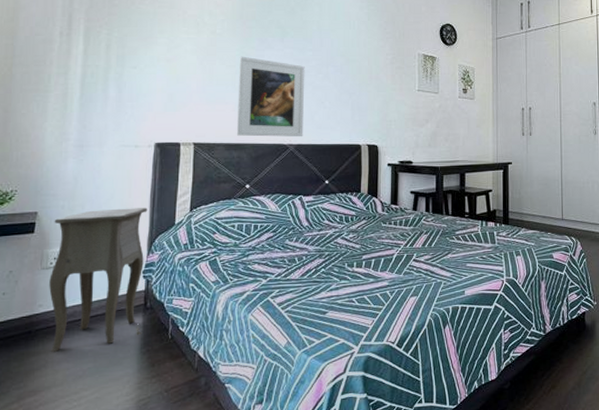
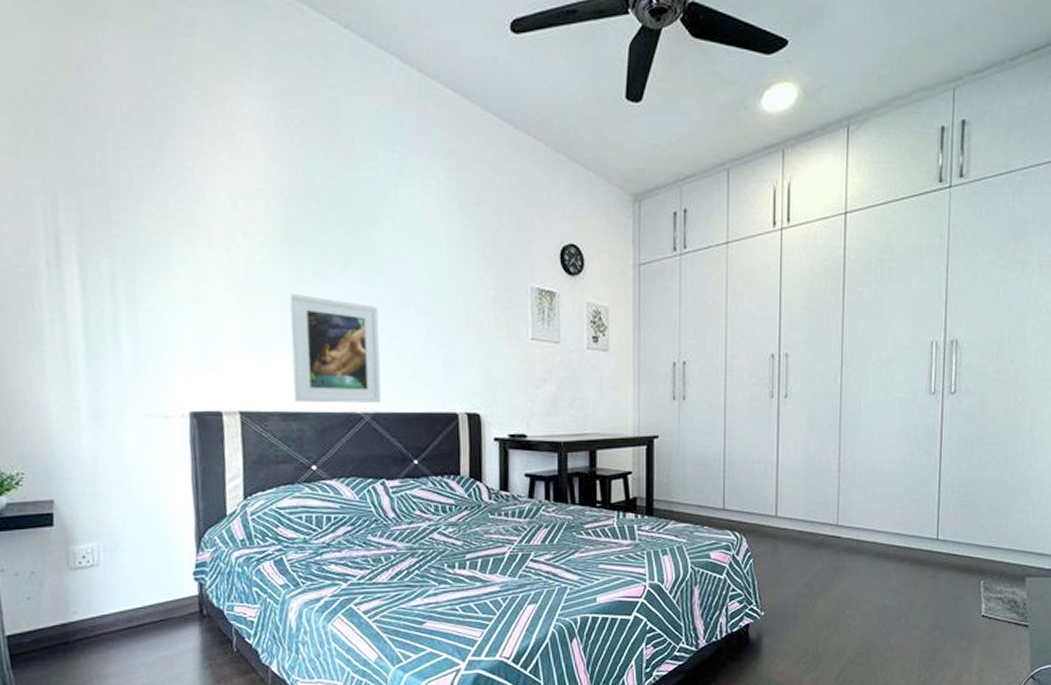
side table: present [49,208,148,352] -> none [75,495,202,665]

